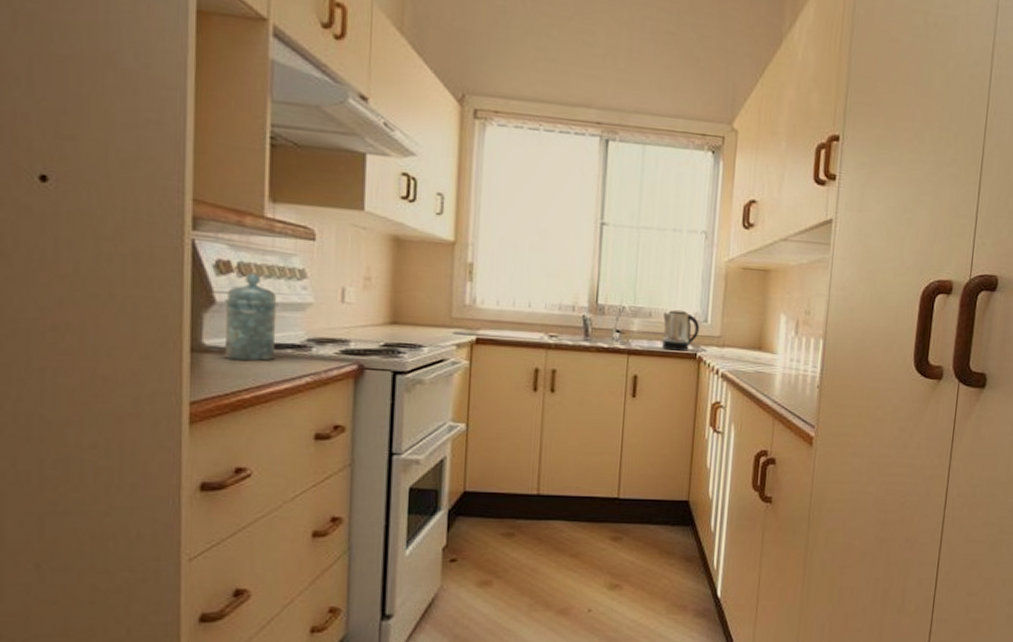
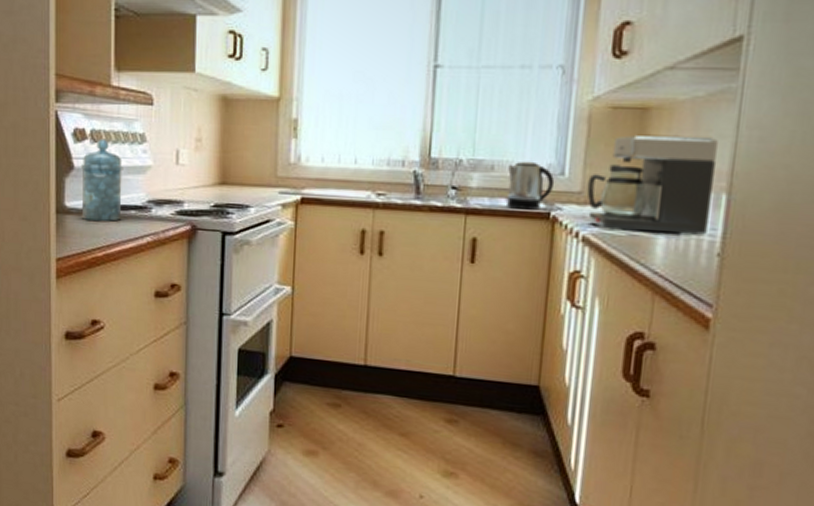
coffee maker: none [724,291,817,372] -> present [586,134,718,235]

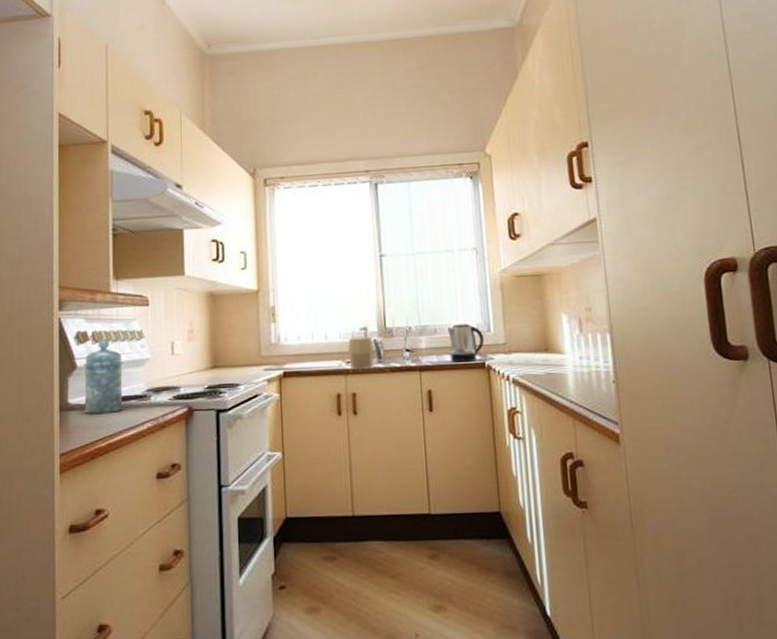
soap dispenser: none [379,154,412,204] -> present [347,327,374,369]
coffee maker: present [586,134,718,235] -> none [509,292,602,371]

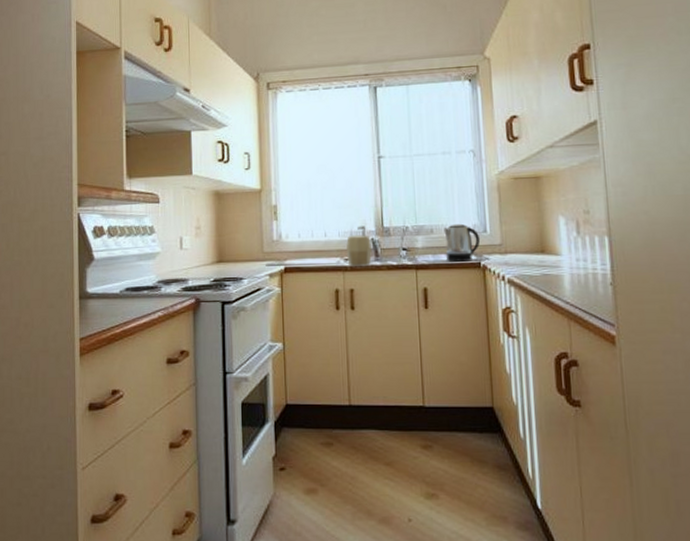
canister: present [84,338,124,414] -> none [101,233,137,302]

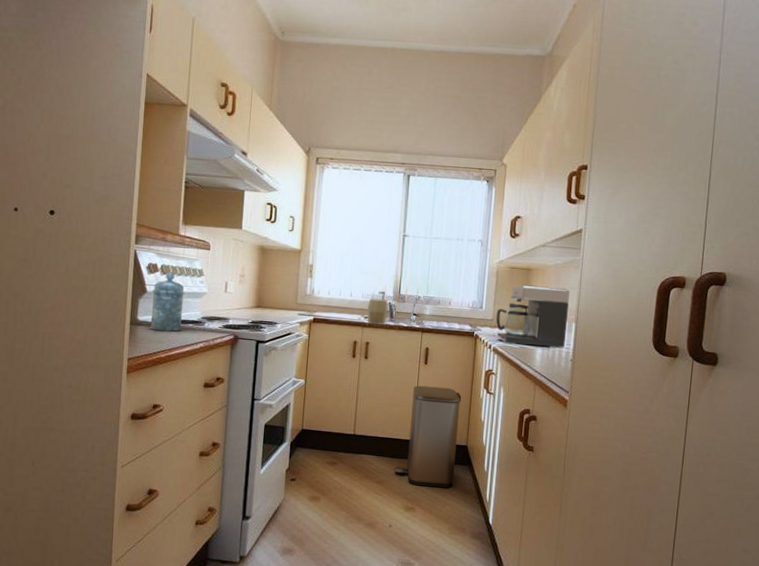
canister: none [101,233,137,302] -> present [150,272,185,332]
pedal bin: none [404,335,483,465] -> present [394,385,462,489]
kettle: present [444,223,481,262] -> none [448,299,477,330]
coffee maker: none [505,195,599,272] -> present [496,285,570,348]

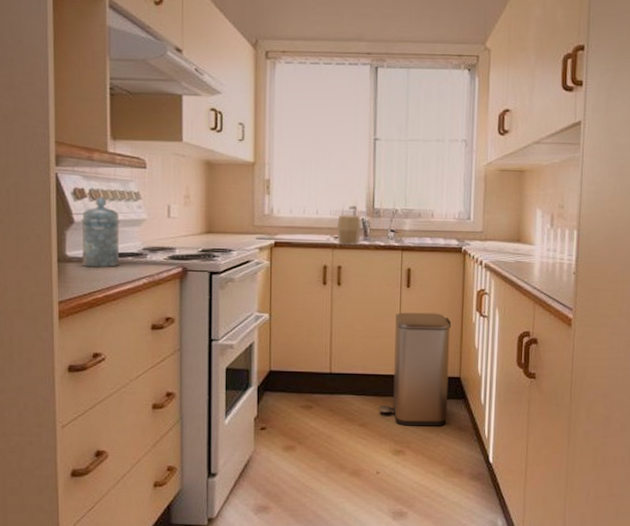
coffee maker: present [496,285,570,348] -> none [486,189,570,260]

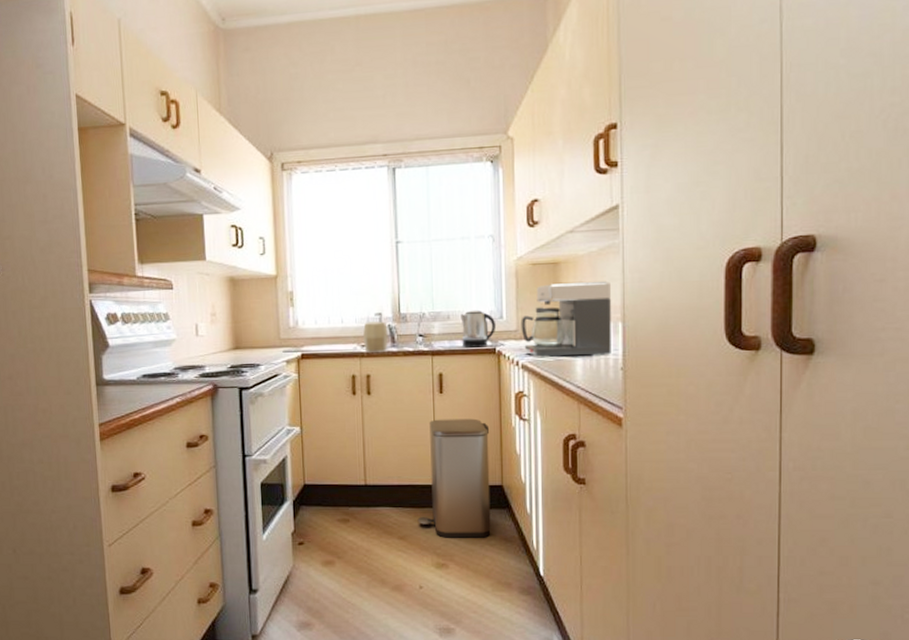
canister: present [81,197,121,267] -> none [115,320,153,389]
kettle: none [431,209,464,246] -> present [460,310,497,348]
coffee maker: none [486,189,570,260] -> present [521,281,612,357]

